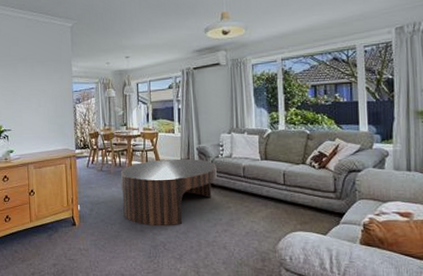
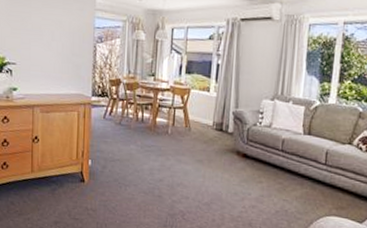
coffee table: present [120,158,217,225] -> none [140,120,253,195]

